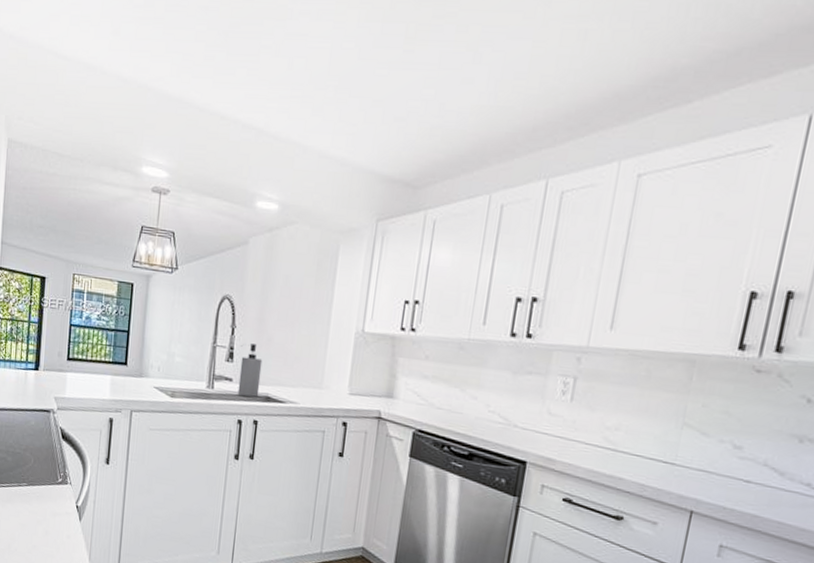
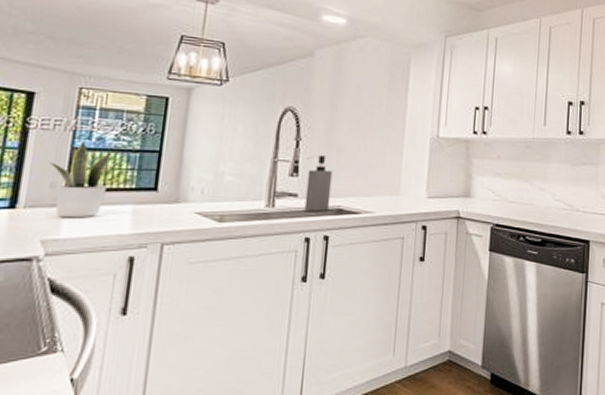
potted plant: none [56,317,101,383] -> present [48,138,120,218]

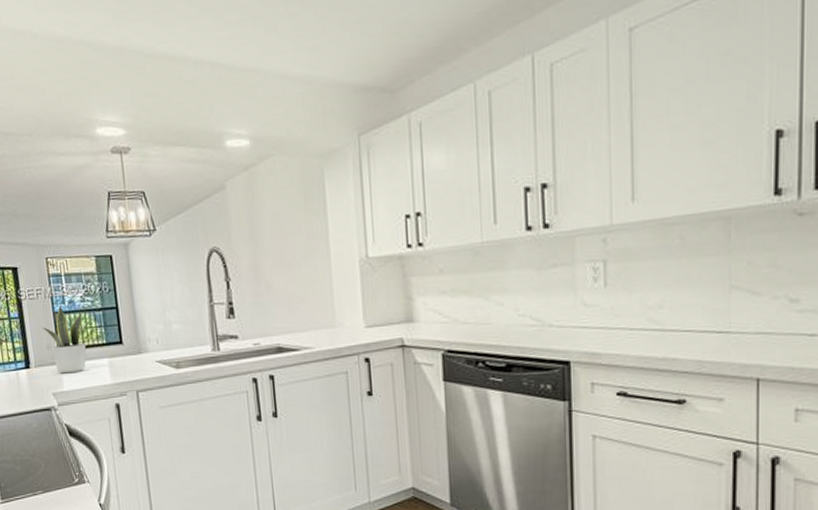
soap dispenser: present [304,155,333,211] -> none [238,294,270,352]

